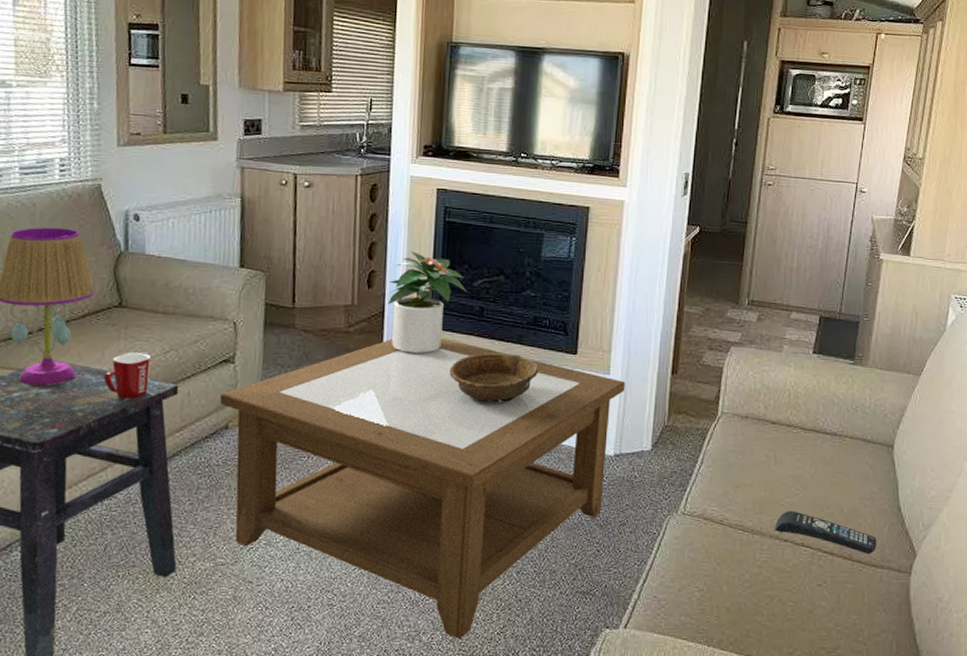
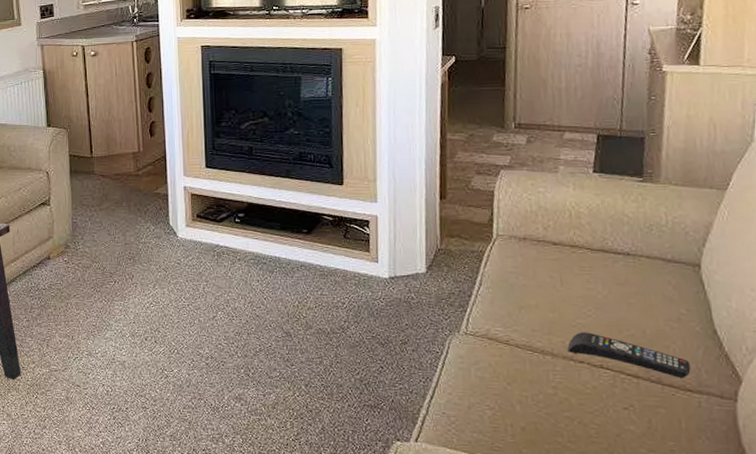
coffee table: present [219,337,626,639] -> none [41,176,394,443]
potted plant: present [388,251,467,354] -> none [168,102,236,191]
decorative bowl: present [449,353,538,403] -> none [227,187,308,232]

